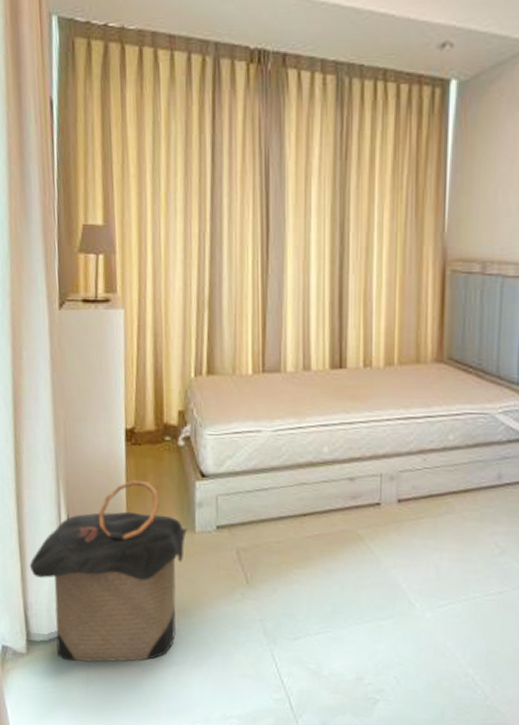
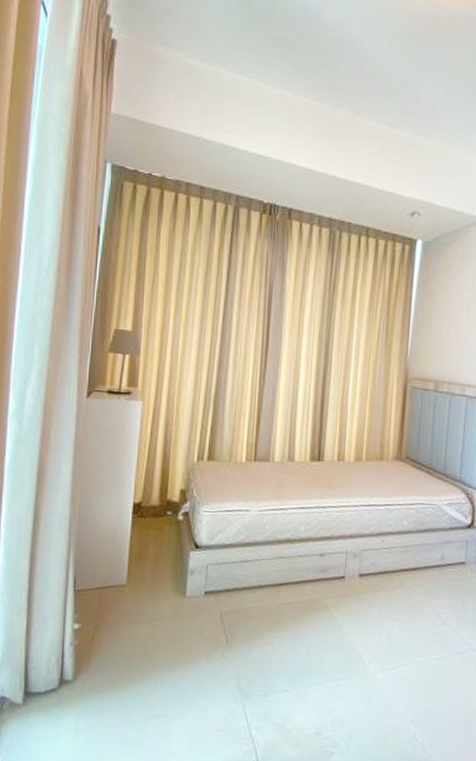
laundry hamper: present [29,480,188,662] -> none [34,548,180,714]

